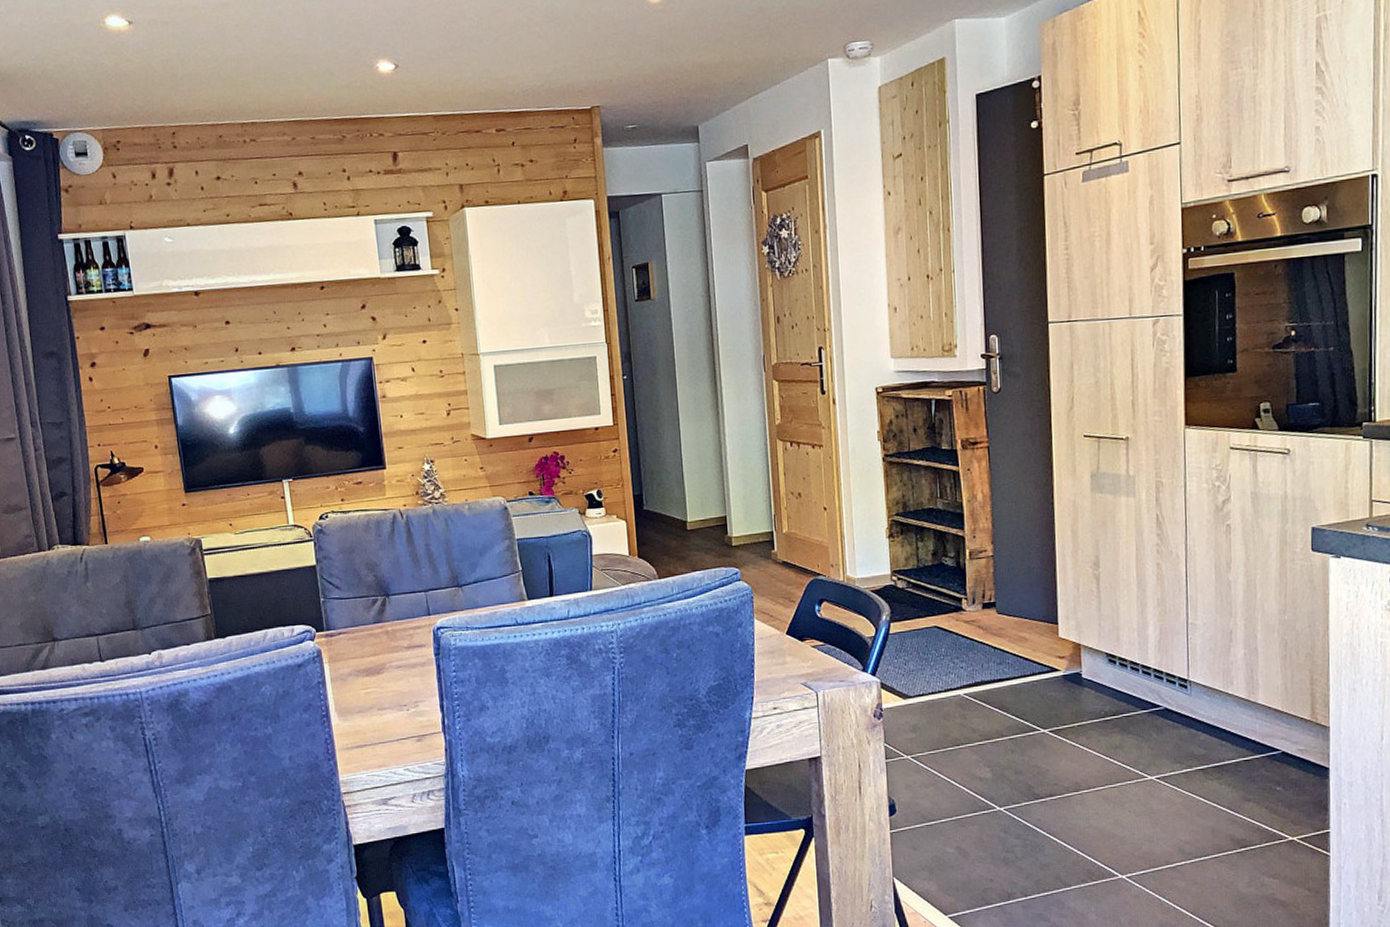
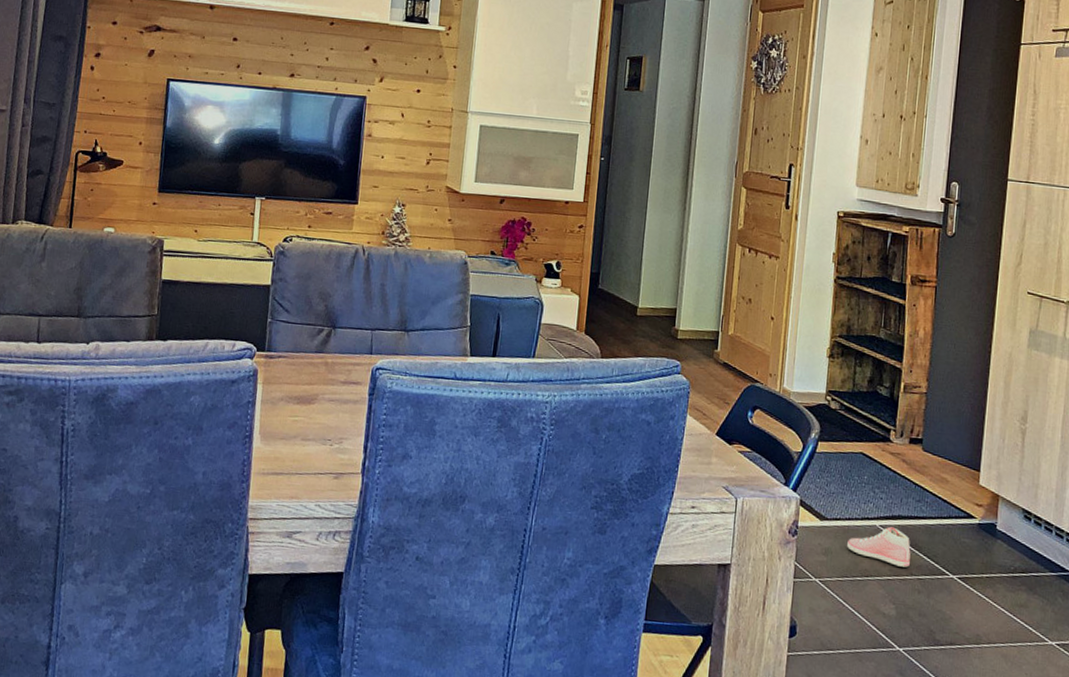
sneaker: none [934,693,999,731] -> present [847,526,911,568]

